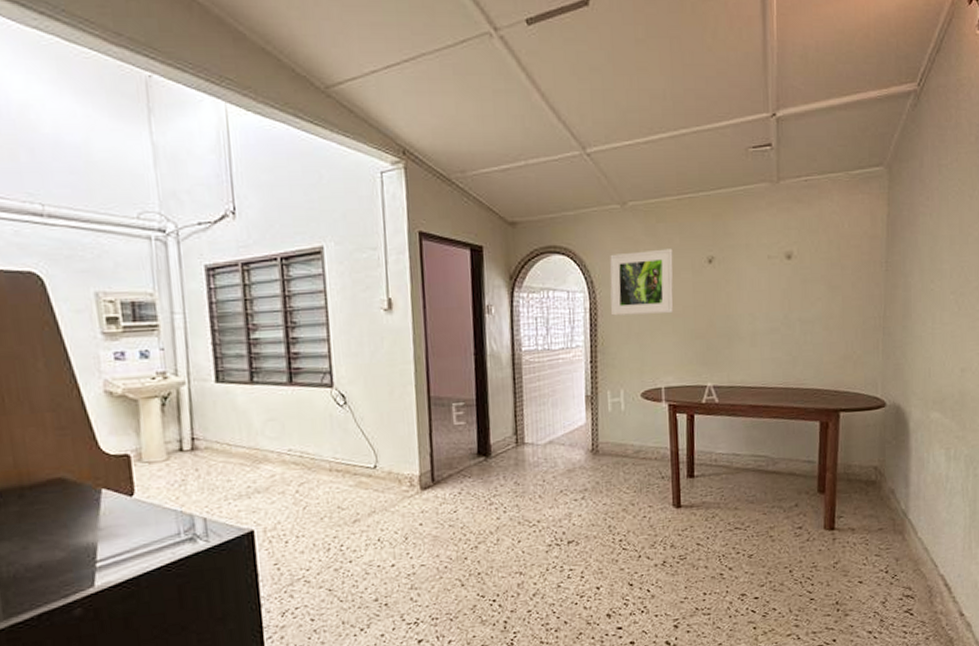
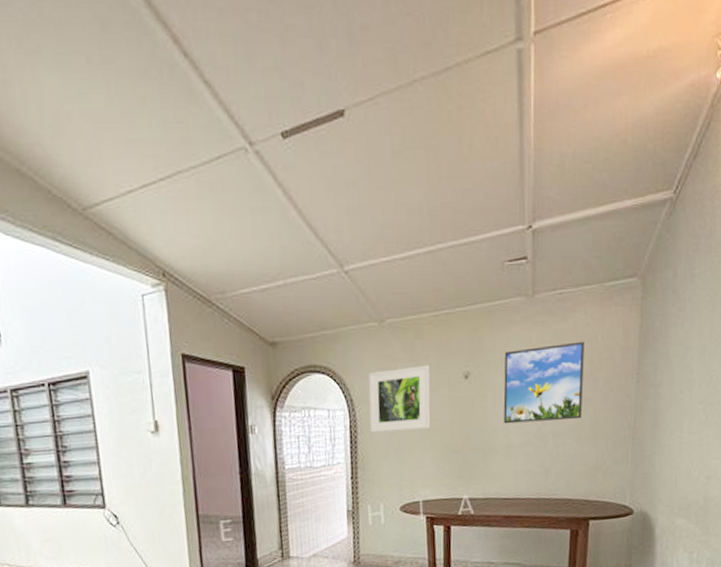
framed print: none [748,228,831,310] -> present [503,341,584,424]

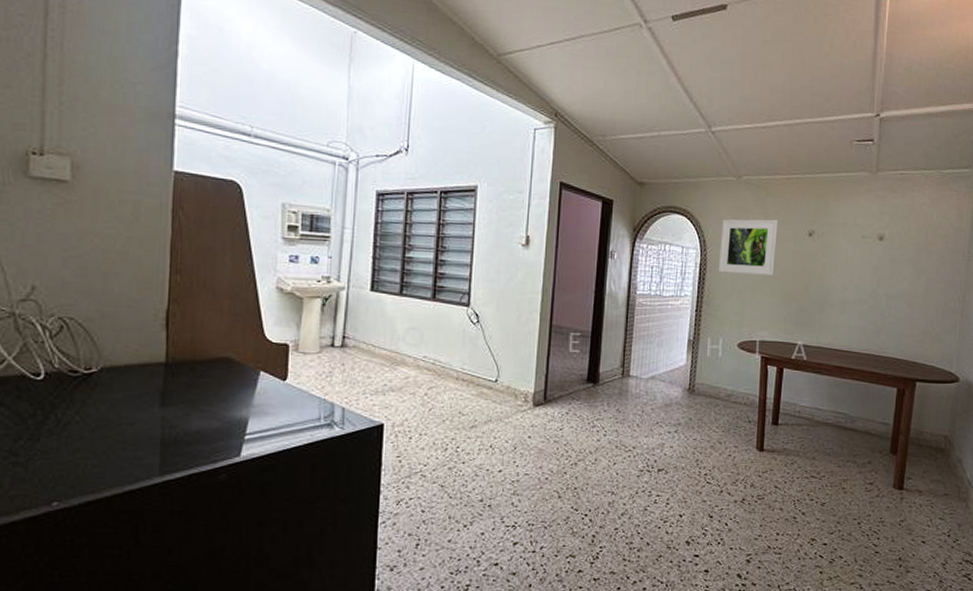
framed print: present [503,341,584,424] -> none [842,217,921,286]

